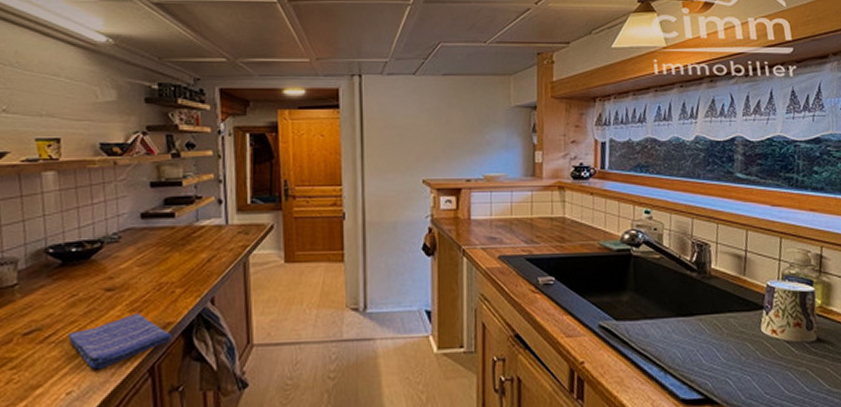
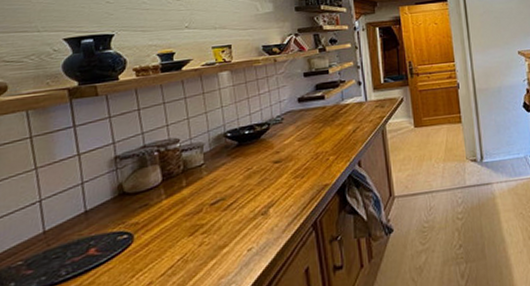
dish towel: present [68,312,172,370] -> none [246,178,329,229]

